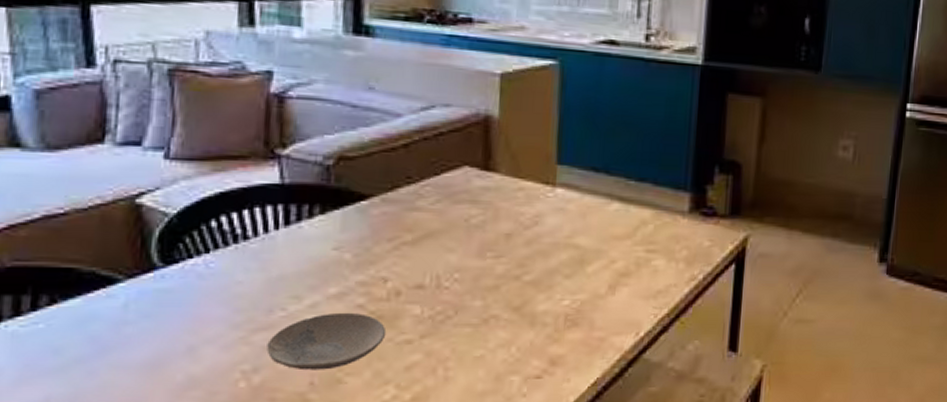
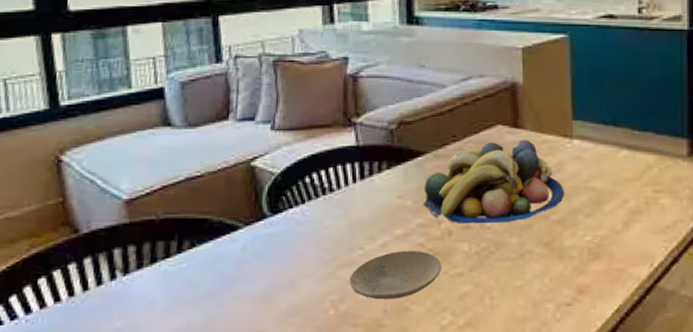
fruit bowl: none [365,185,541,283] -> present [423,140,564,224]

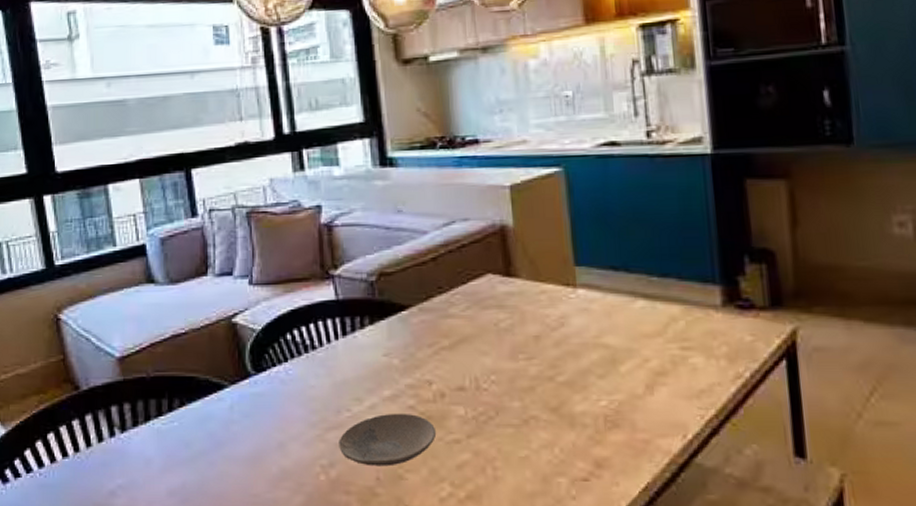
fruit bowl: present [423,140,564,224] -> none [411,290,571,385]

